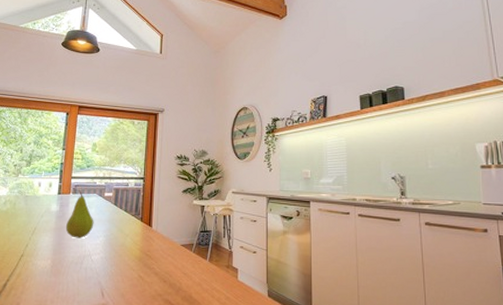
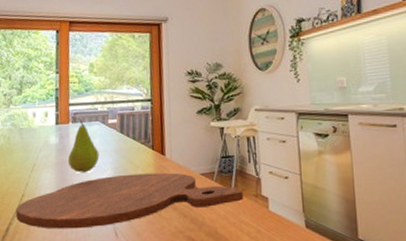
cutting board: none [14,241,216,288] -> present [16,172,243,229]

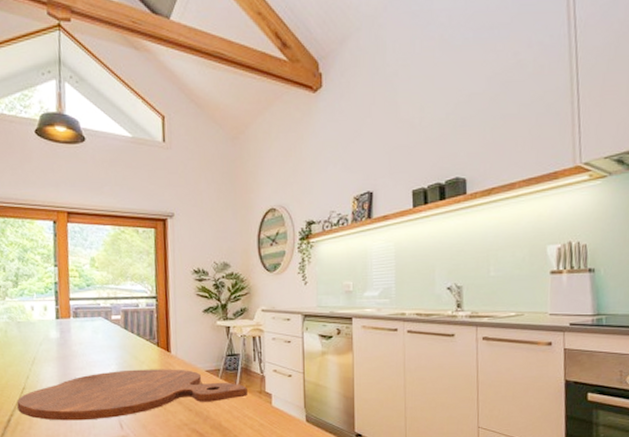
fruit: present [67,117,100,173] -> none [69,312,103,368]

